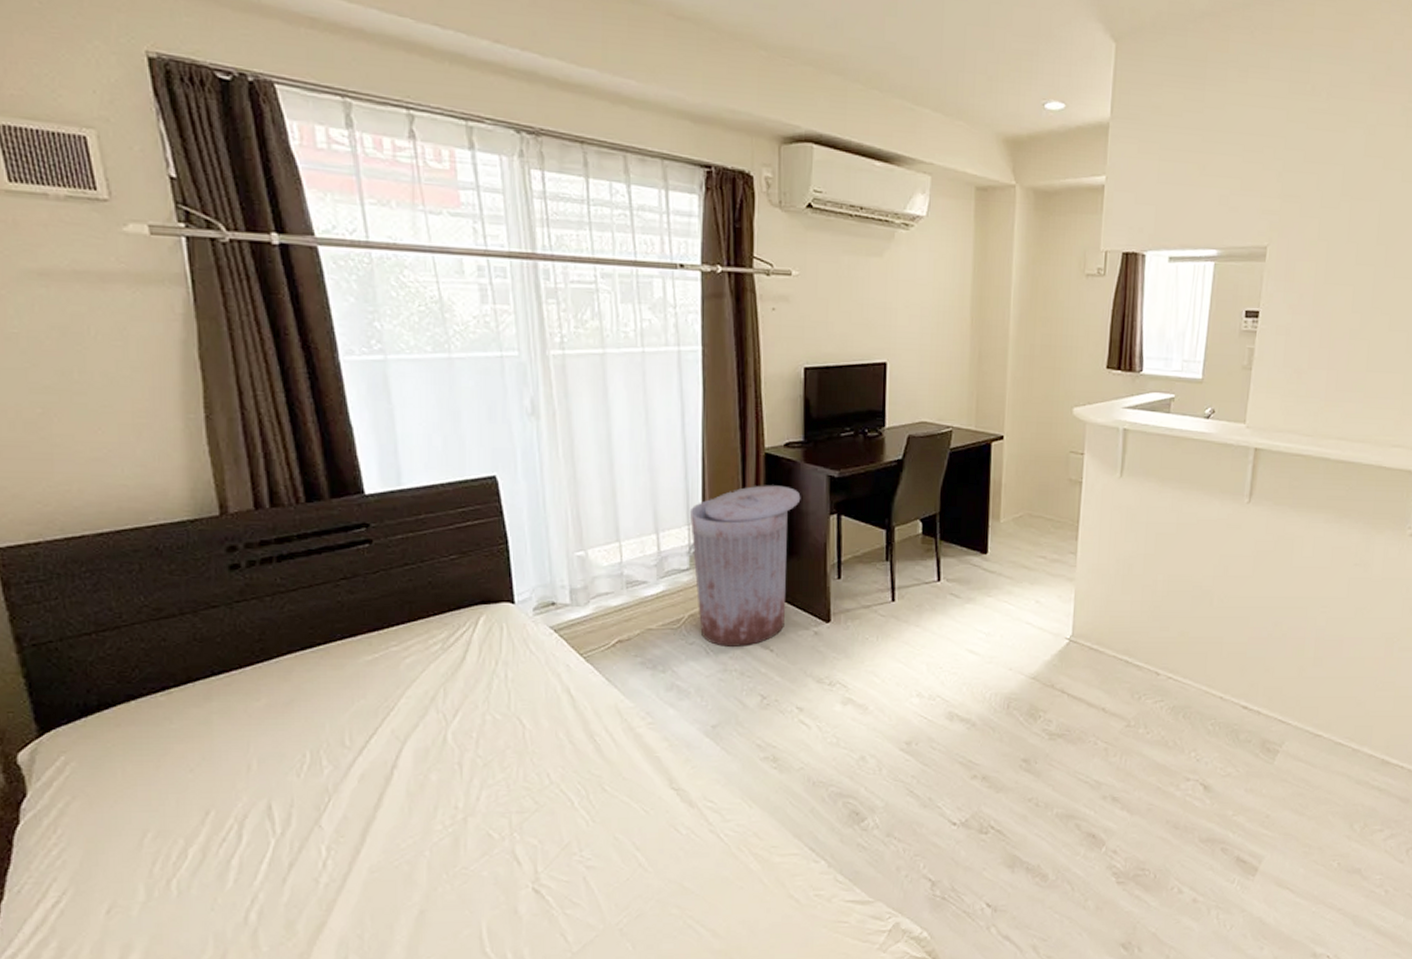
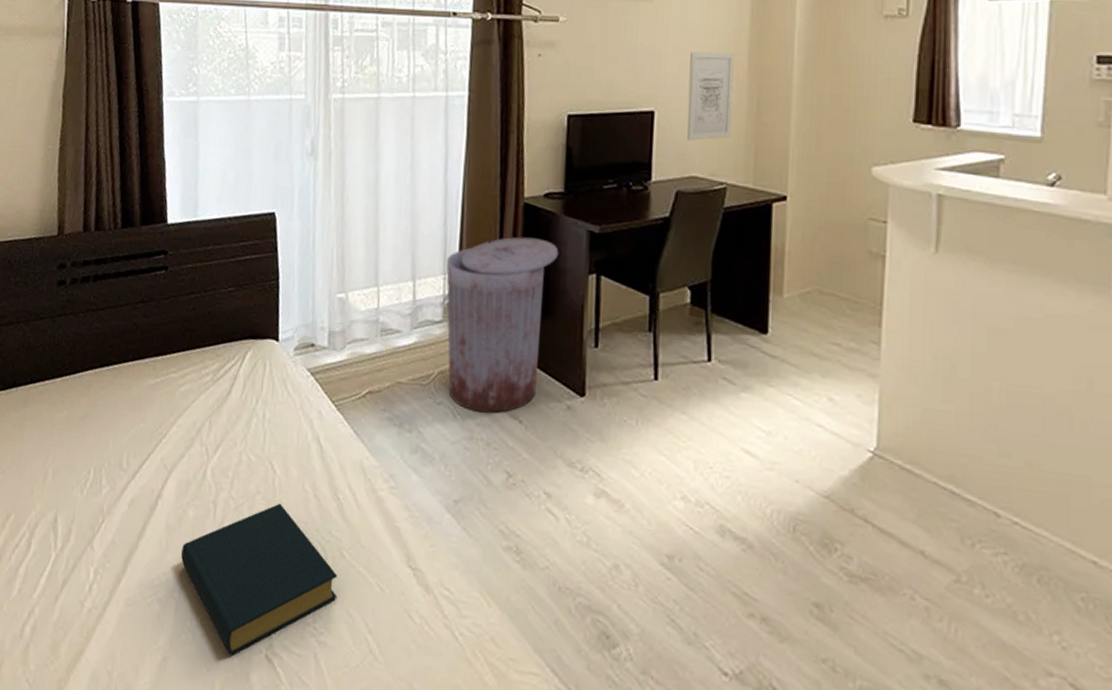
hardback book: none [428,753,602,895] -> present [181,503,338,655]
wall art: none [917,306,958,389] -> present [687,52,734,141]

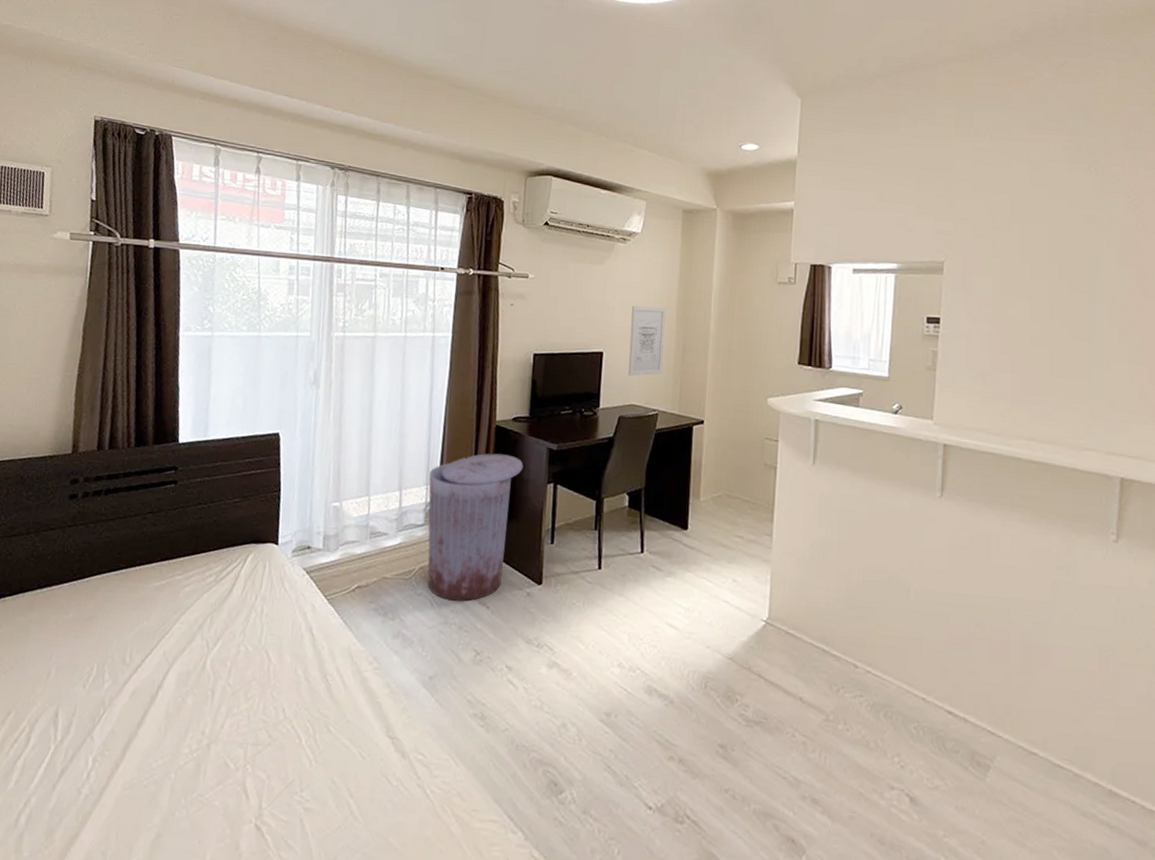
hardback book: present [181,503,338,655] -> none [178,687,325,827]

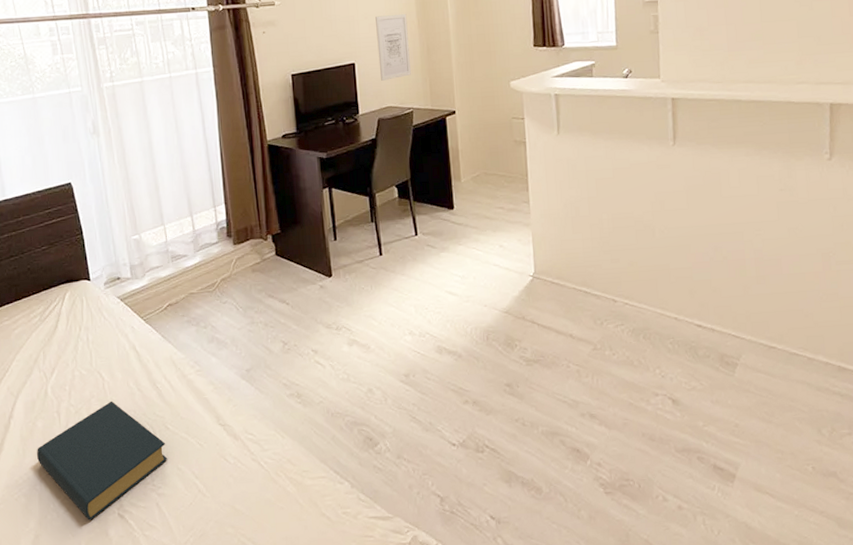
hardback book: none [178,687,325,827] -> present [37,400,168,521]
trash can: present [427,453,524,601] -> none [214,169,299,303]

